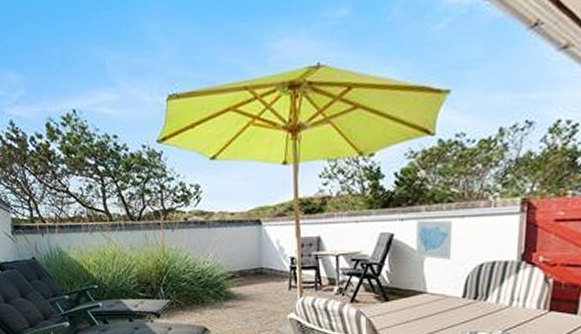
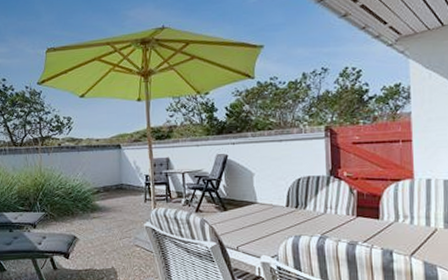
wall art: present [416,219,453,260] -> none [245,143,275,176]

